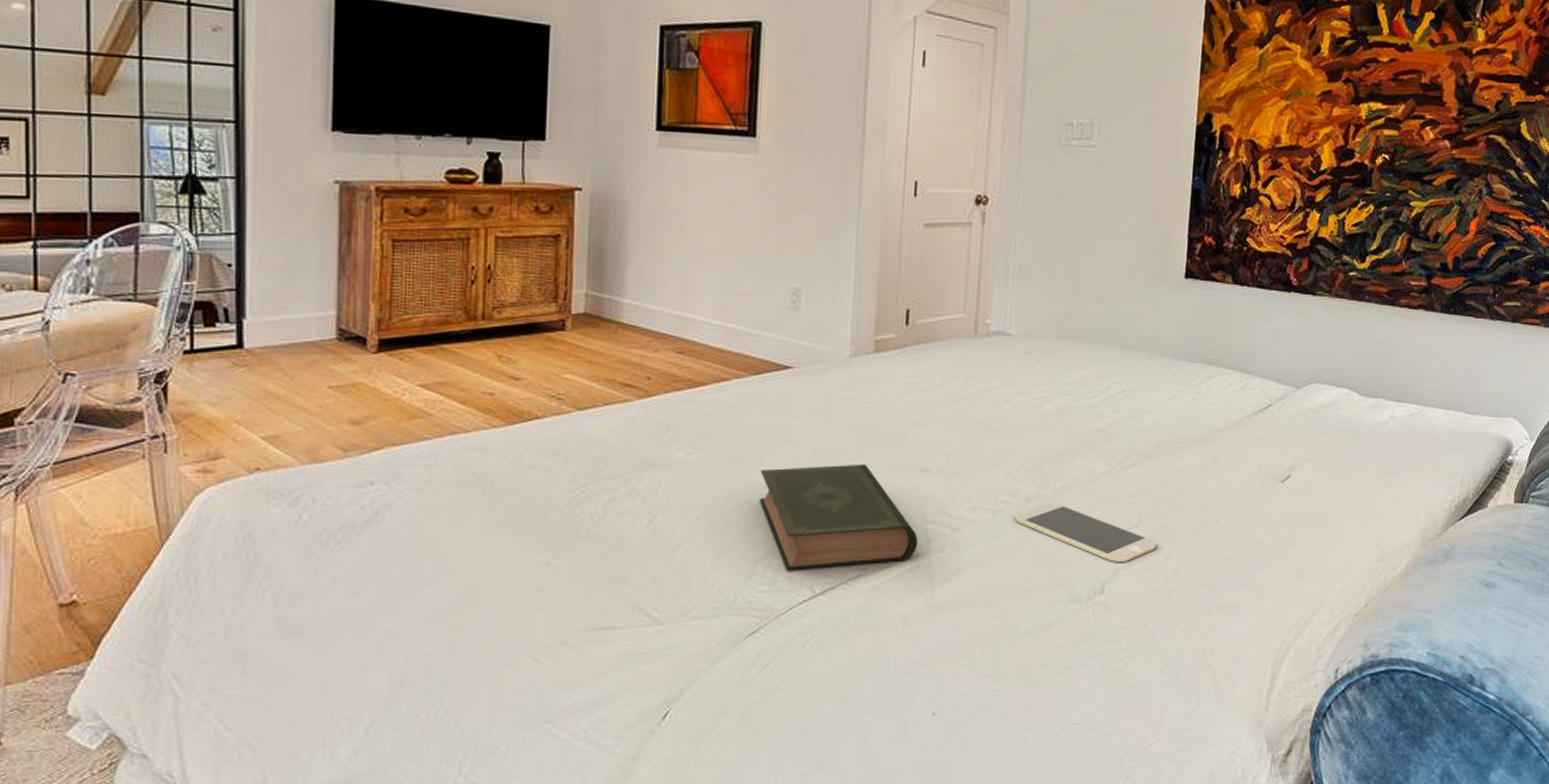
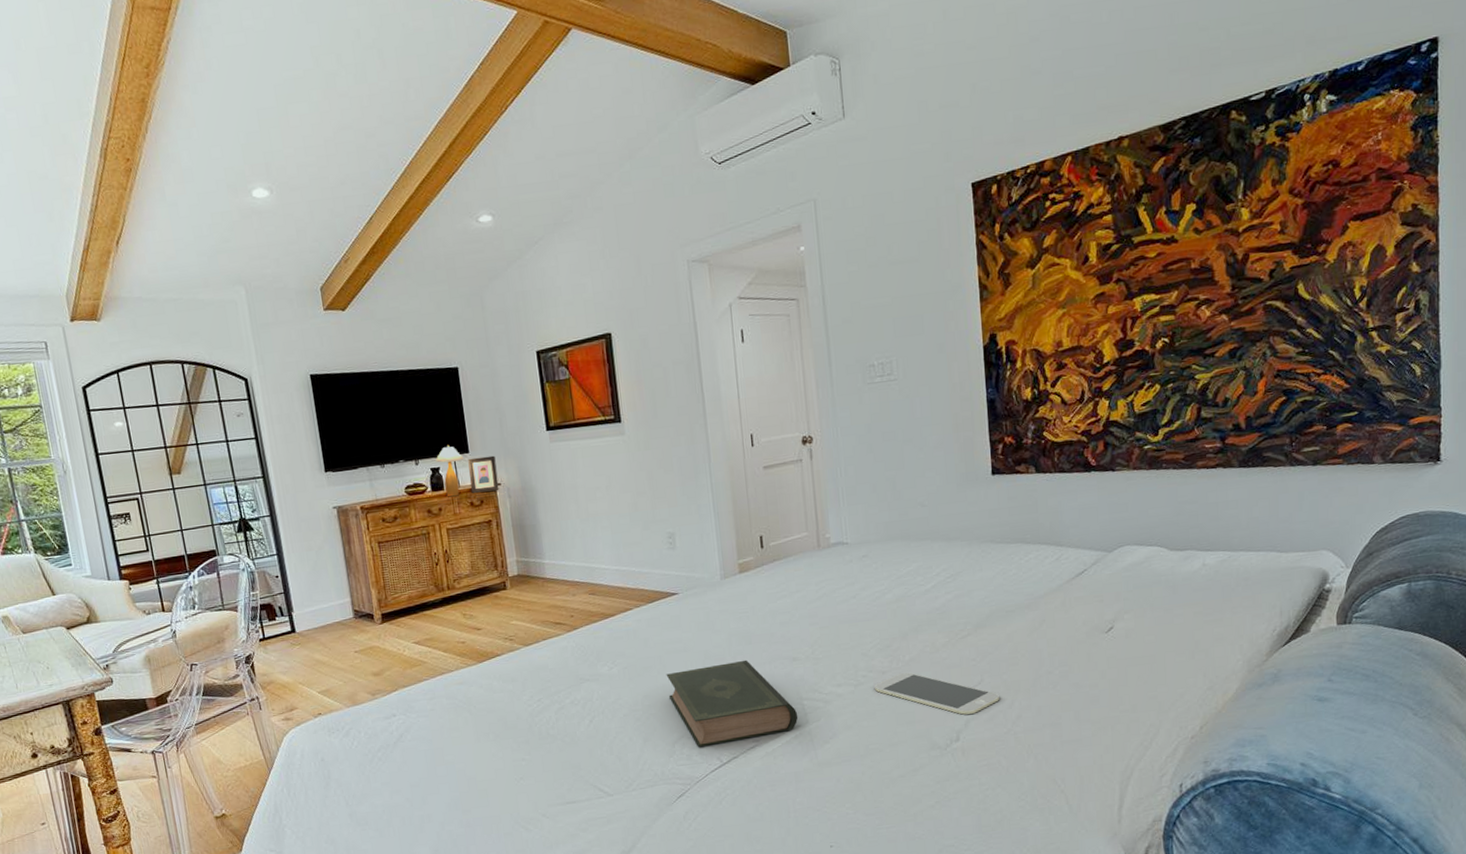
table lamp: none [494,124,537,195] -> present [434,444,464,497]
picture frame: none [539,148,580,198] -> present [468,455,499,494]

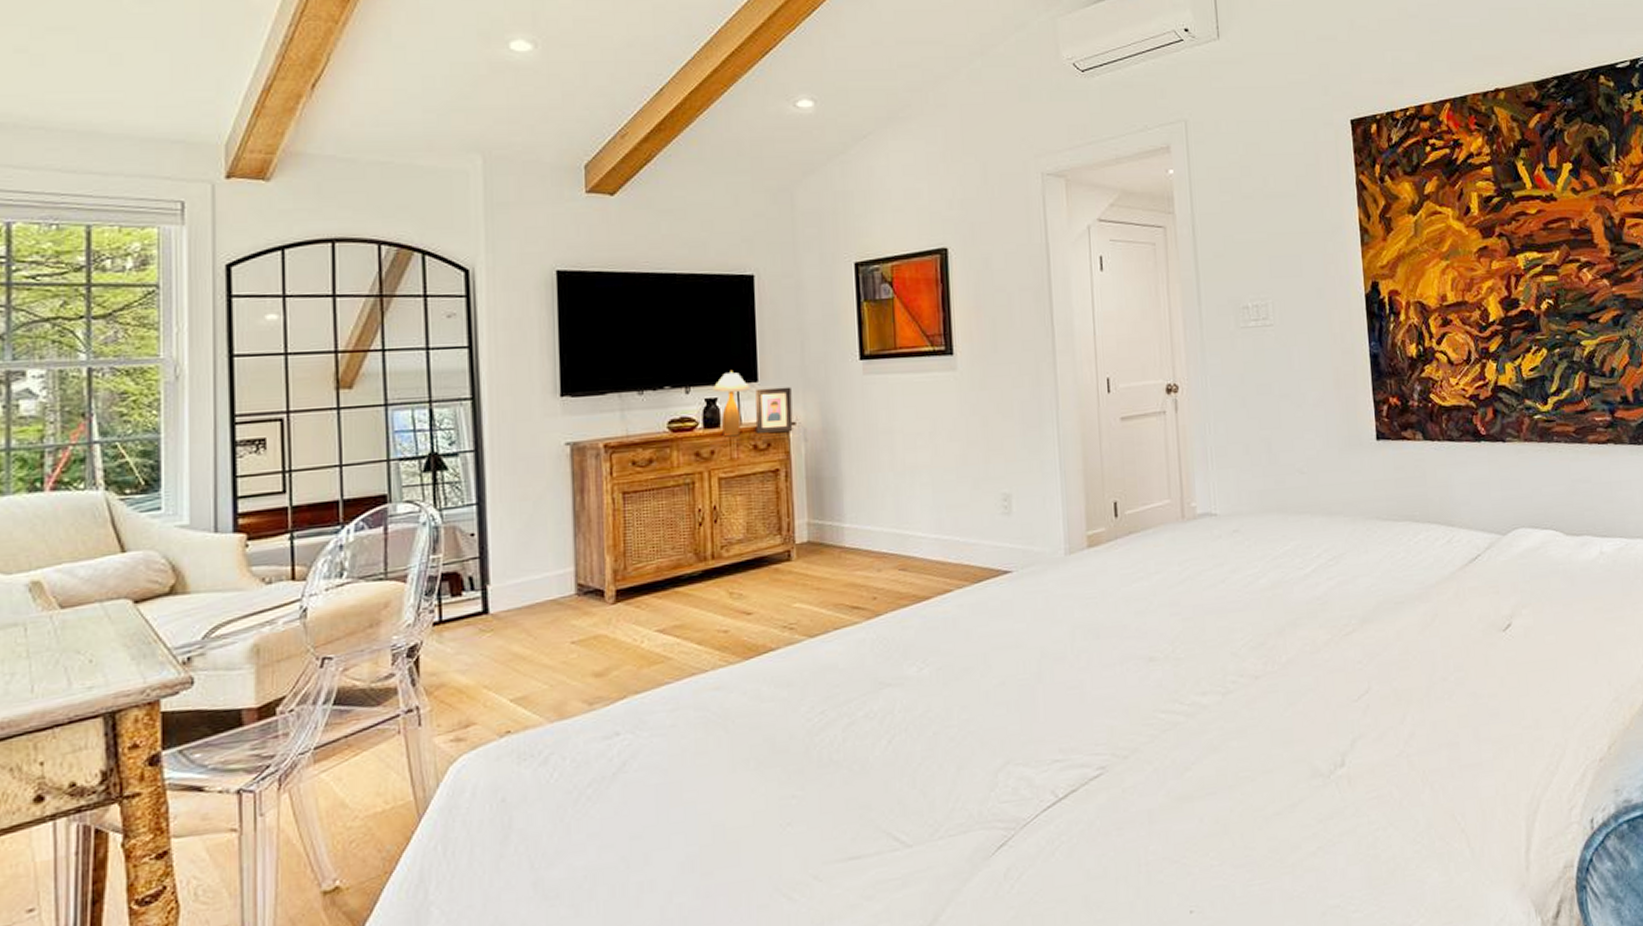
book: present [666,660,798,747] -> none [991,659,1154,776]
smartphone: present [875,672,999,716] -> none [1246,677,1389,733]

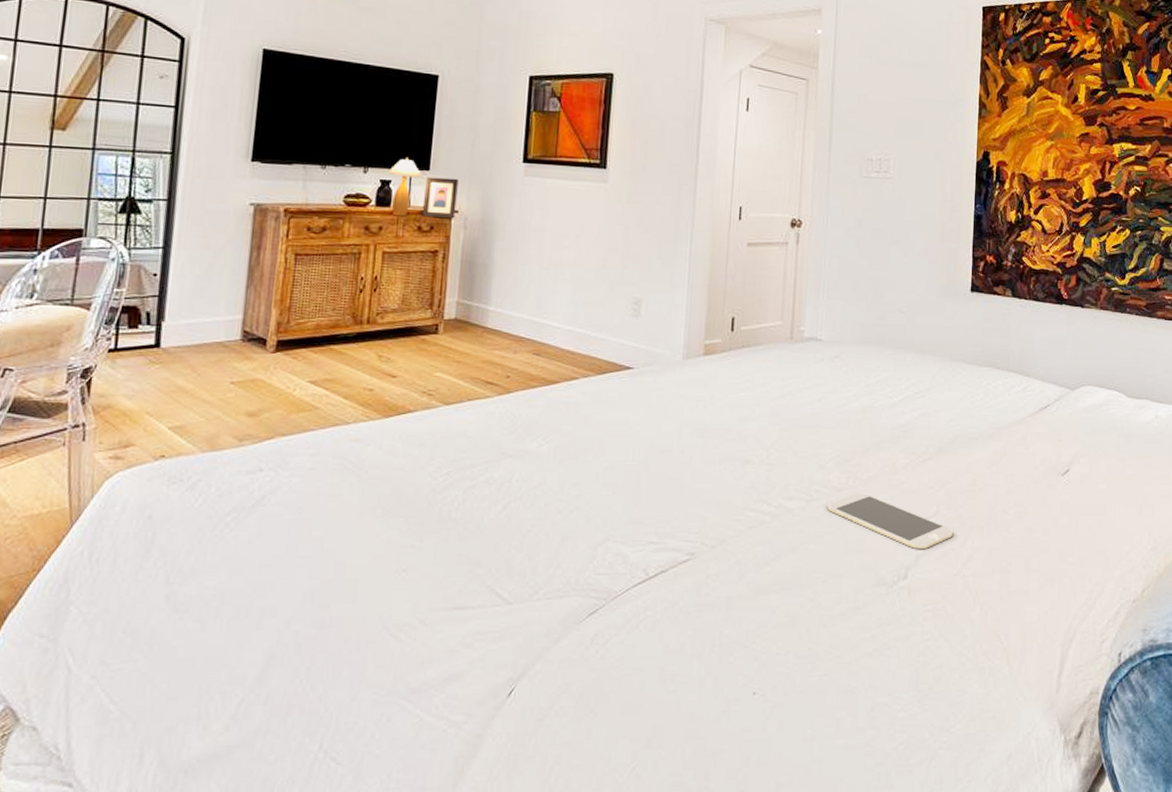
smartphone: none [1246,677,1389,733] -> present [827,492,953,550]

